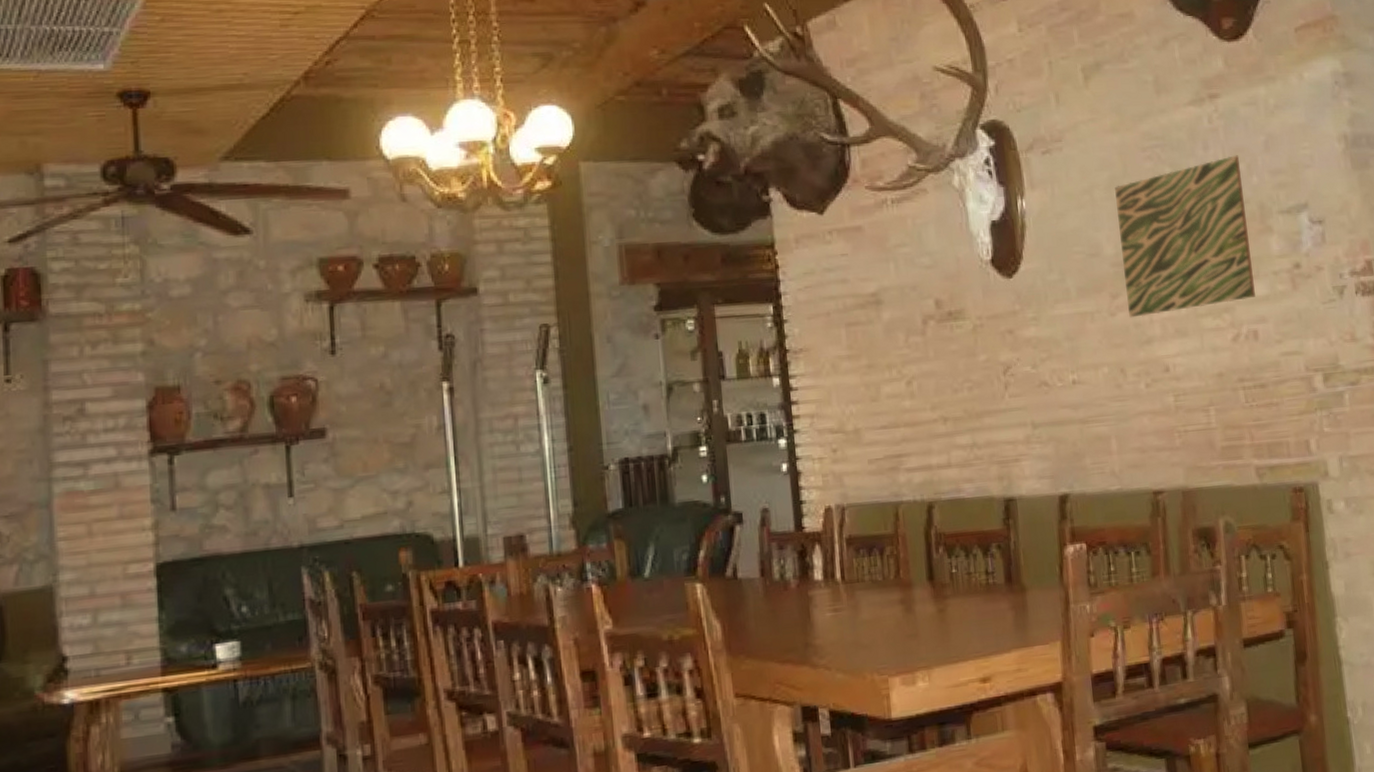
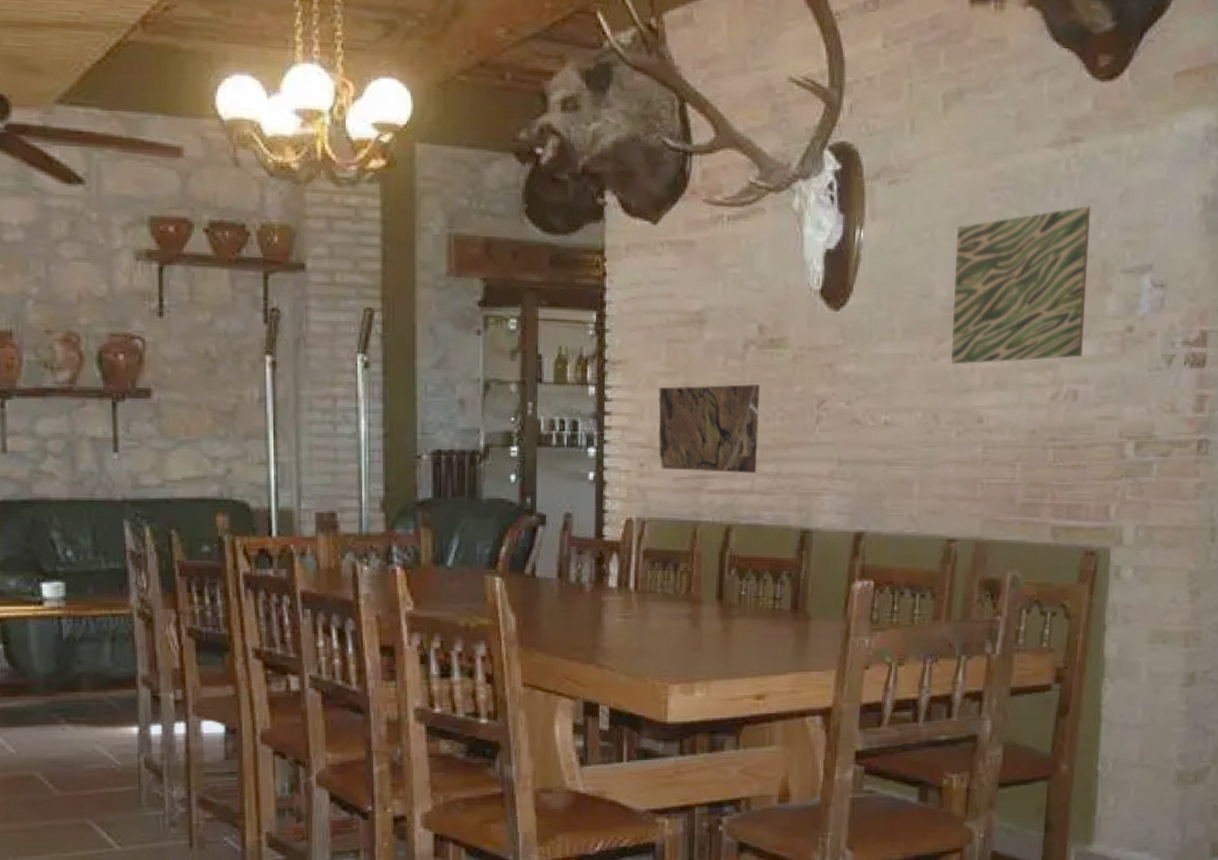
map: none [843,358,952,453] -> present [658,384,761,473]

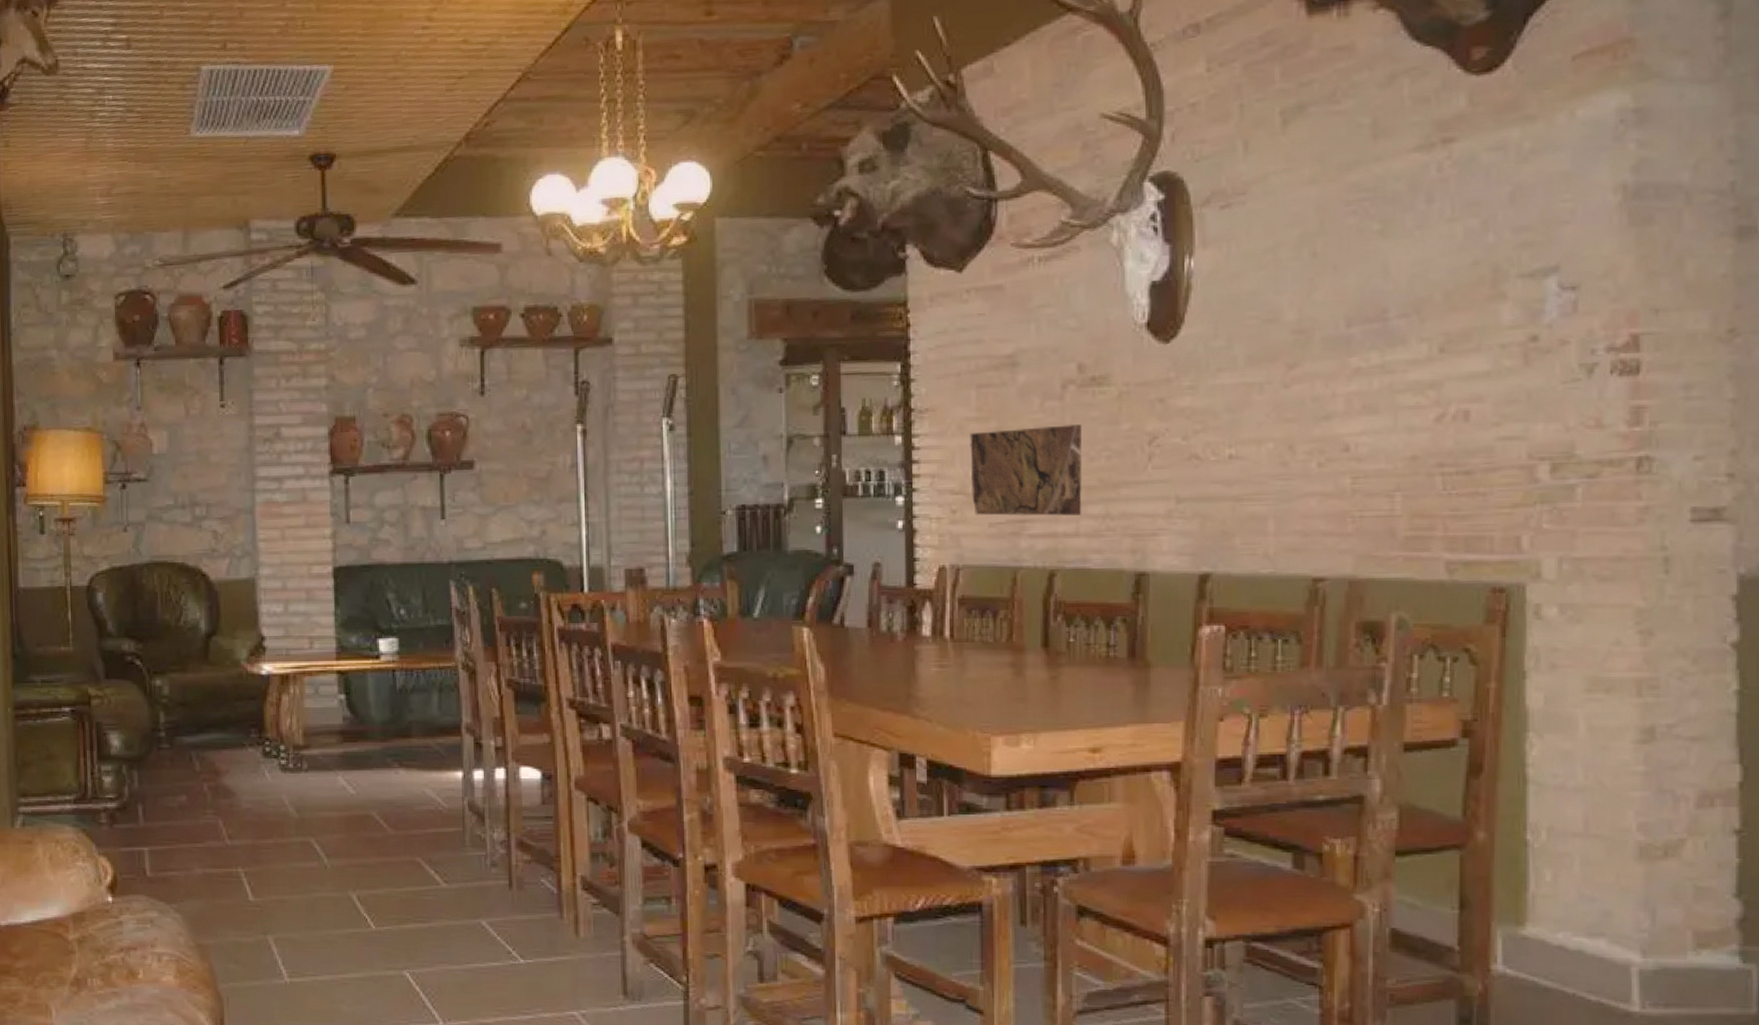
wall art: present [951,206,1090,365] -> none [1306,209,1472,391]

